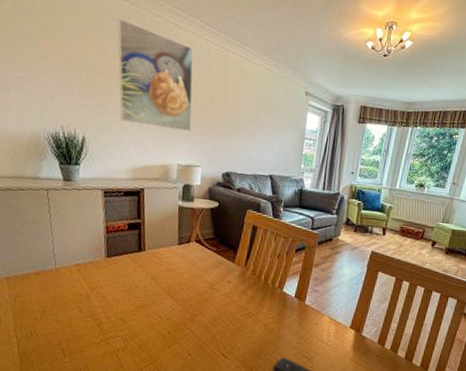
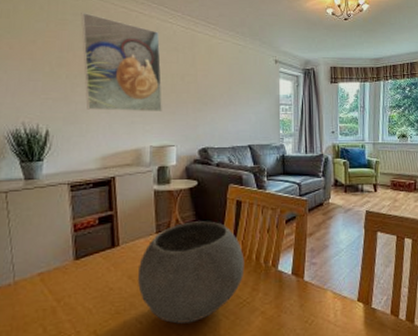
bowl: none [159,238,254,324] -> present [137,221,245,324]

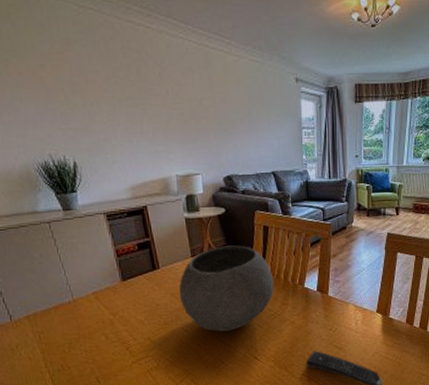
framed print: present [80,13,162,113] -> none [84,30,183,140]

